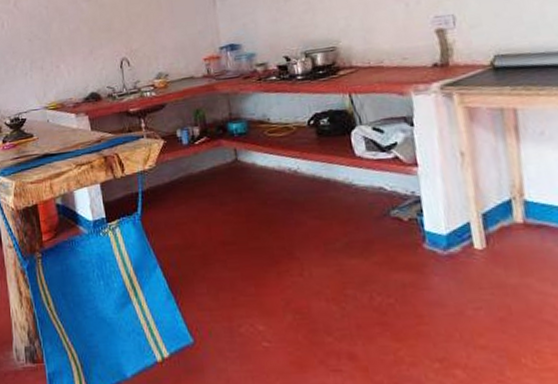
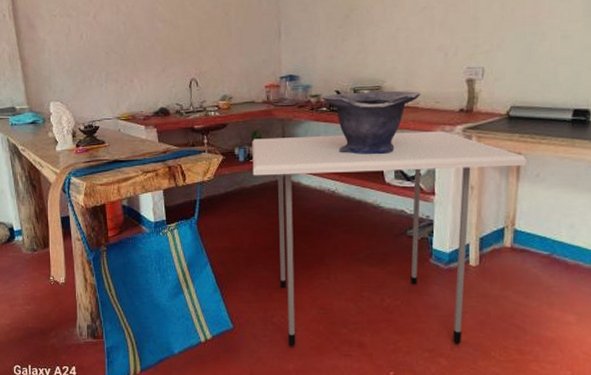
dining table: none [195,90,526,363] -> present [252,131,527,347]
decorative bowl: none [269,49,383,126] -> present [322,90,420,154]

